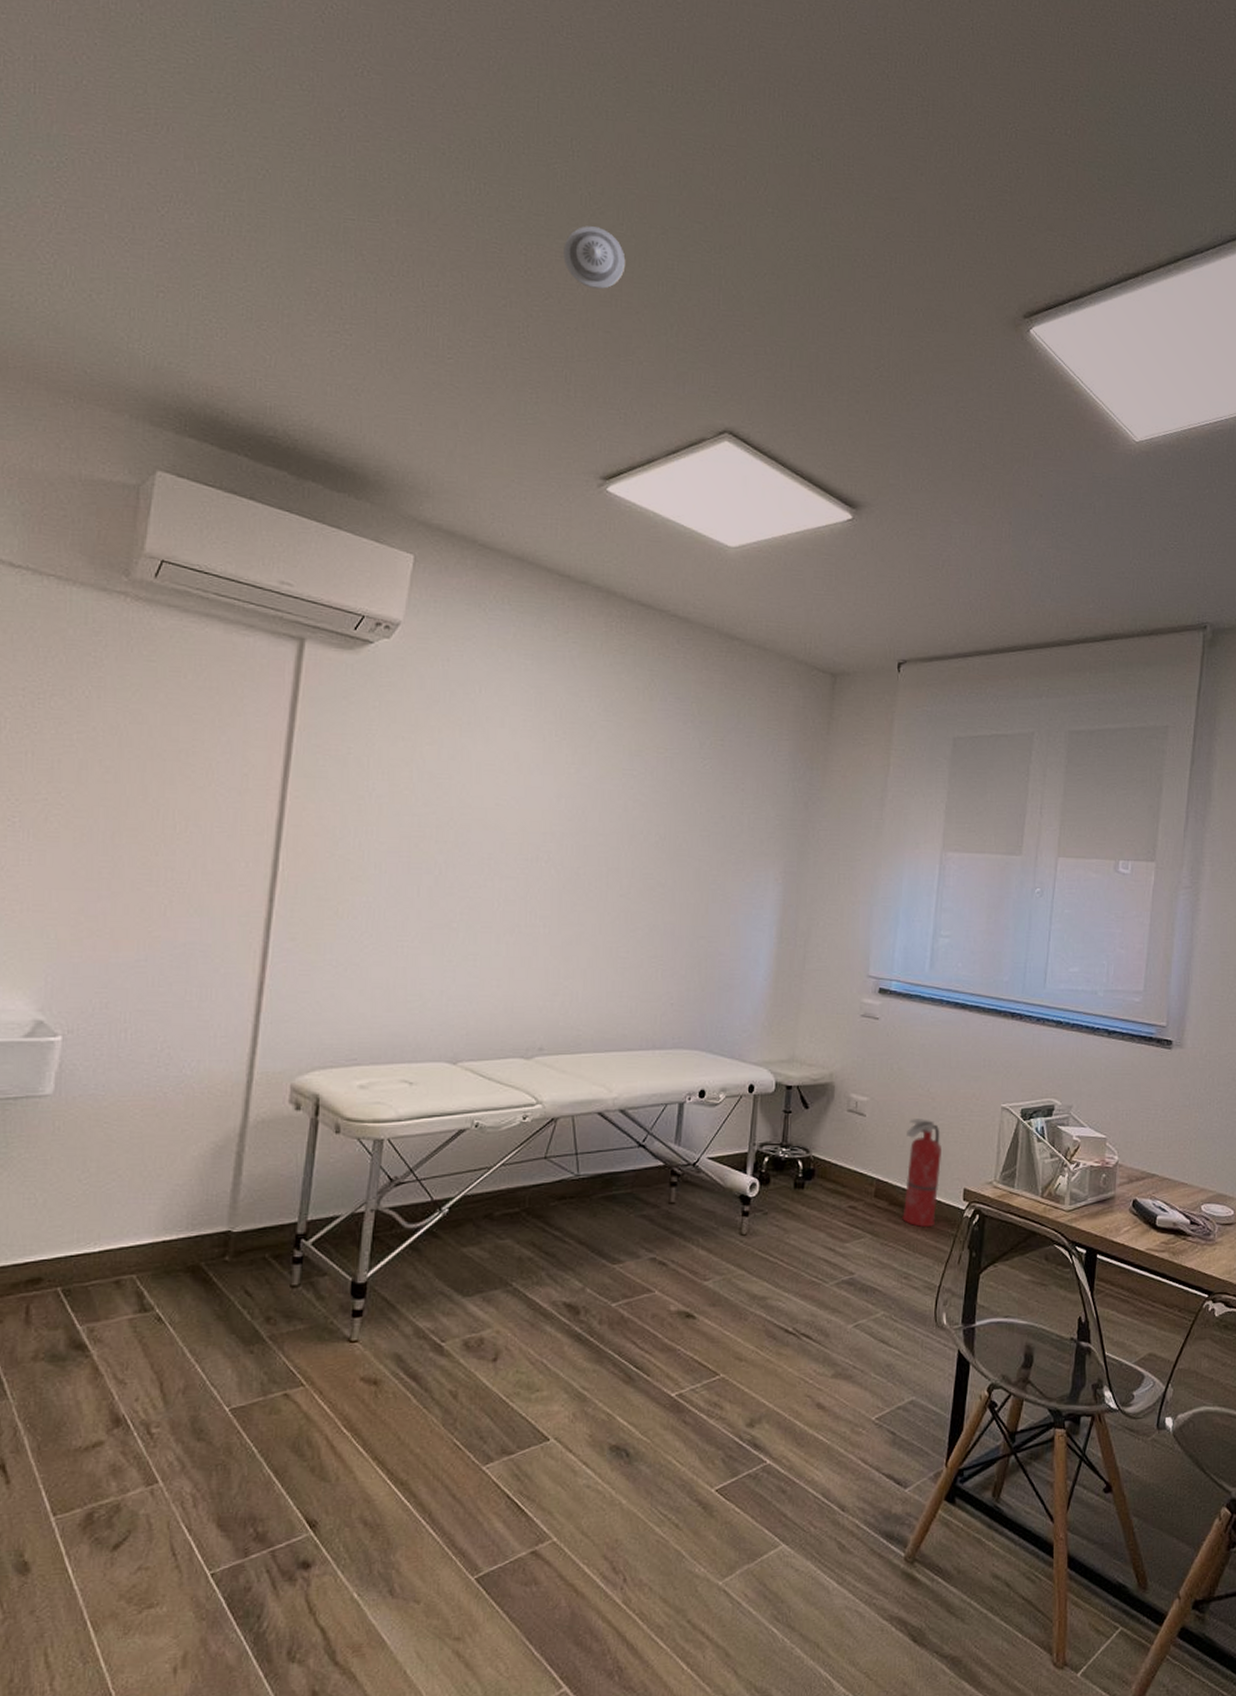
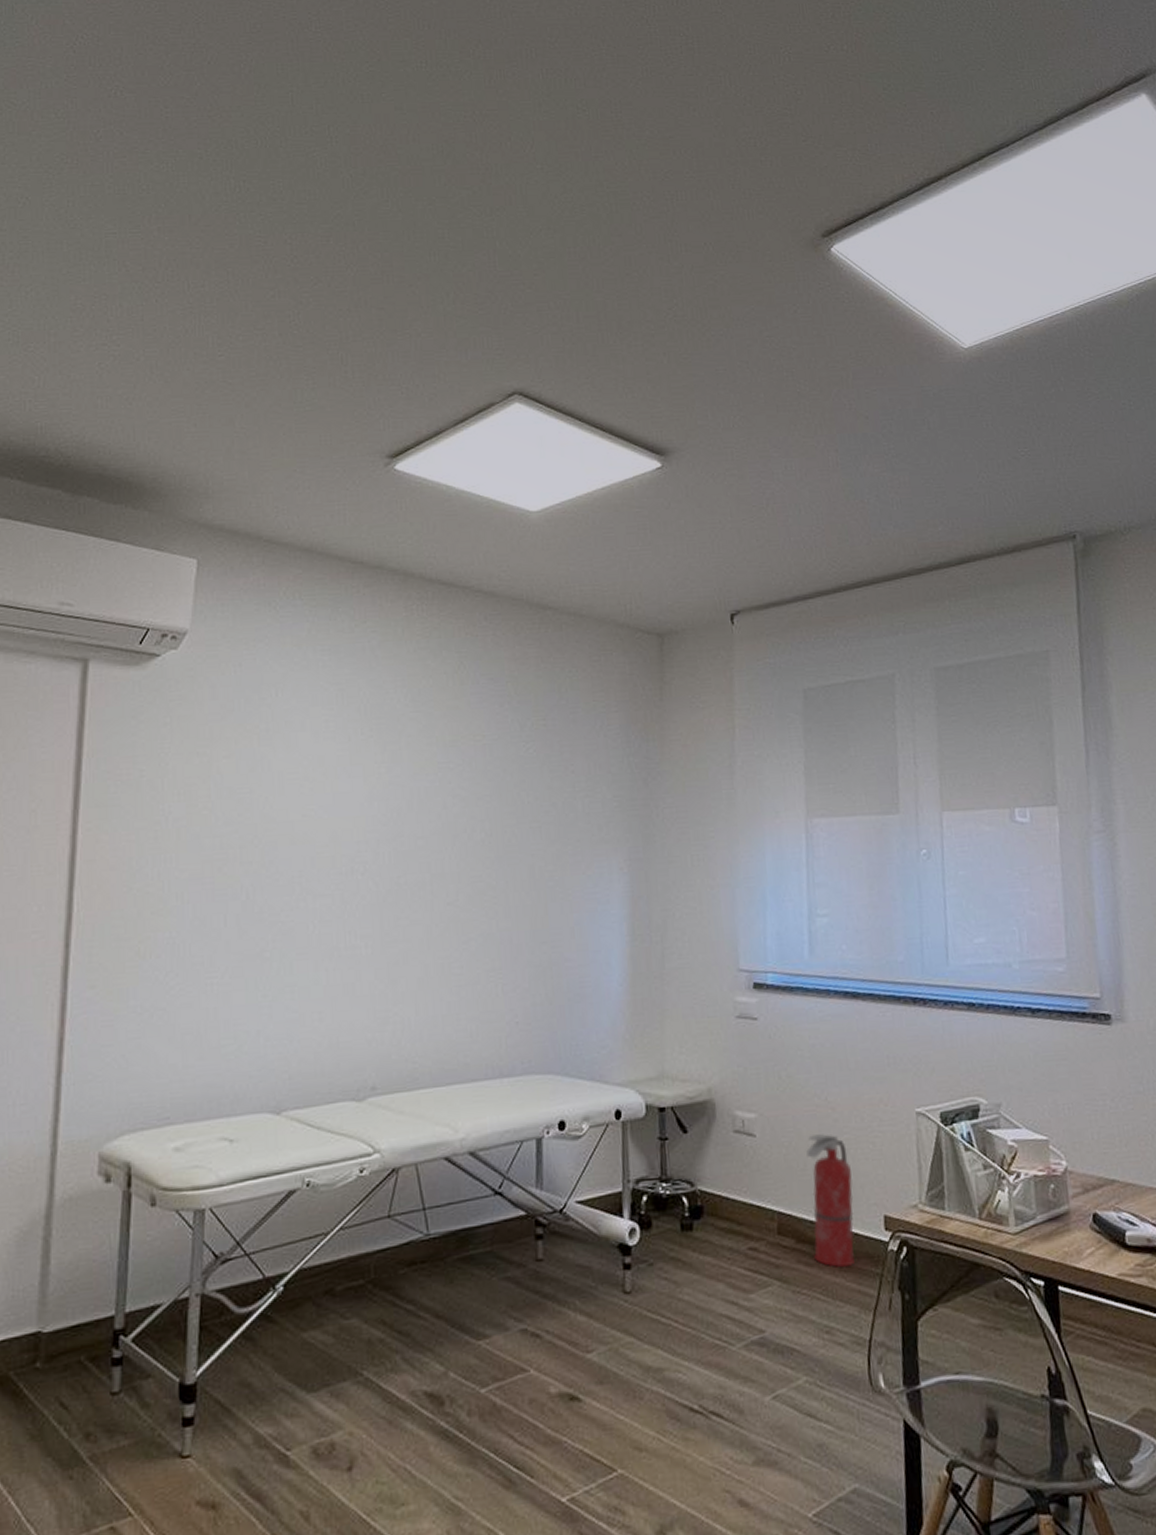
smoke detector: present [563,226,626,290] -> none [329,207,394,268]

